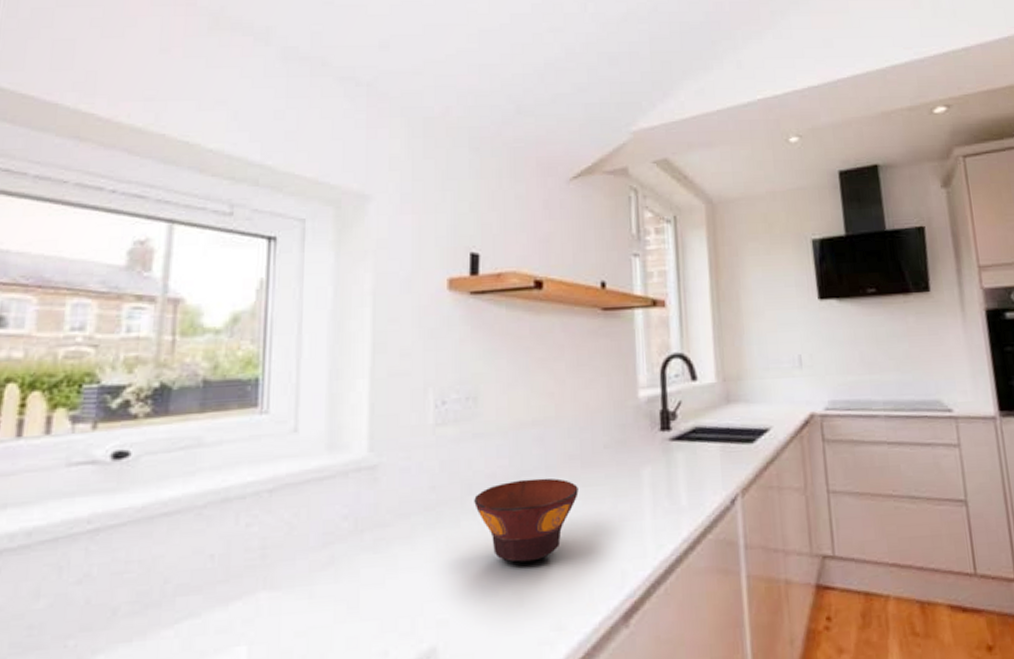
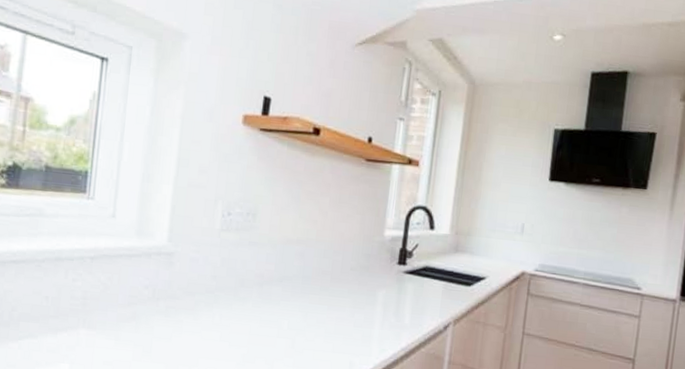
bowl: present [474,478,579,563] -> none [244,282,326,344]

